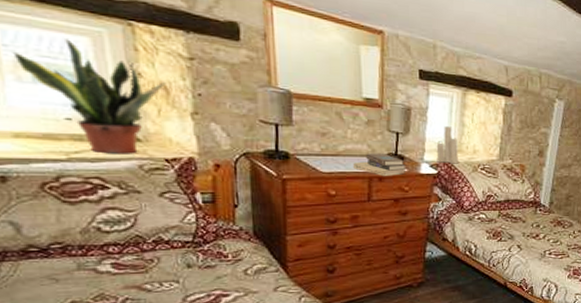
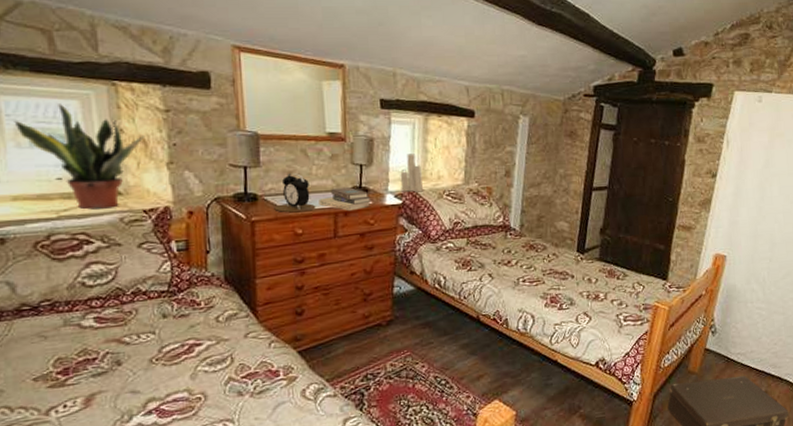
alarm clock: none [307,135,349,174] -> present [274,173,315,213]

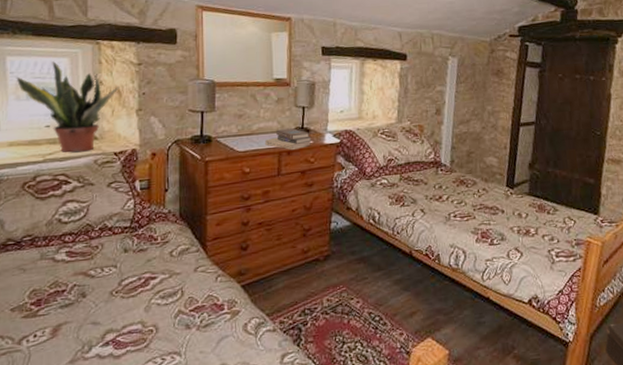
alarm clock: present [274,173,315,213] -> none [225,116,262,153]
candle: present [400,151,424,193] -> none [338,93,360,132]

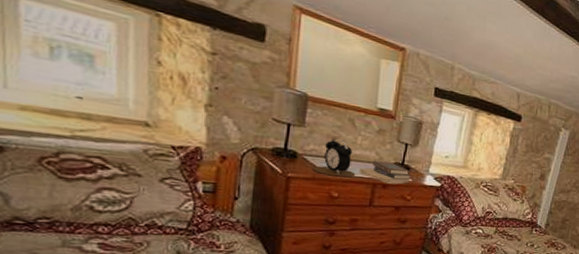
potted plant: present [16,61,119,153] -> none [34,21,184,138]
alarm clock: none [225,116,262,153] -> present [312,139,355,178]

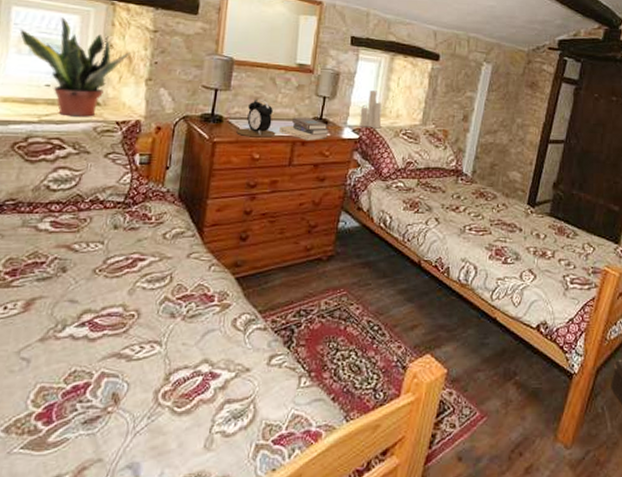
potted plant: none [34,21,184,138] -> present [20,17,130,117]
candle: none [441,140,464,179] -> present [359,88,382,129]

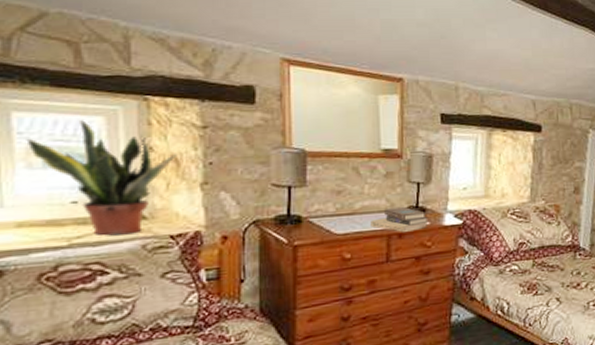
alarm clock: present [236,99,275,138] -> none [320,193,366,236]
candle: present [359,88,382,129] -> none [460,168,487,212]

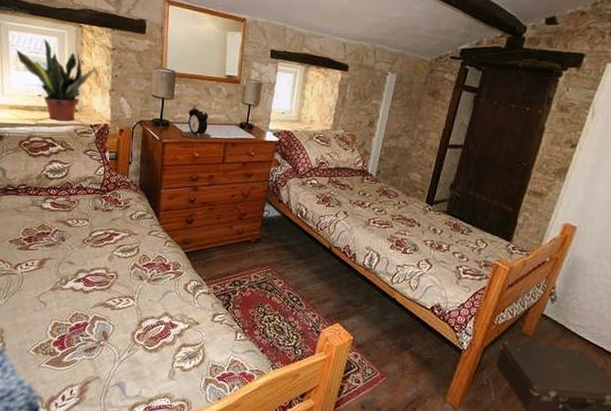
alarm clock: none [320,193,366,236] -> present [180,107,210,140]
books: present [370,207,429,233] -> none [214,122,254,143]

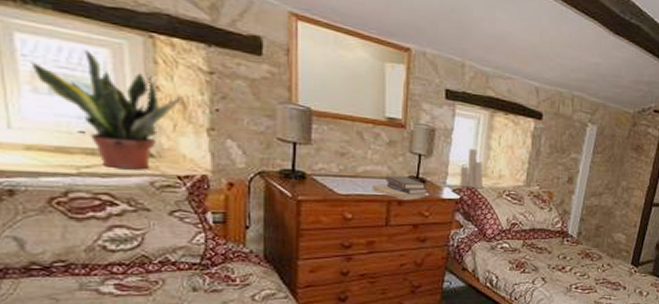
alarm clock: present [180,107,210,140] -> none [323,155,367,197]
books: none [214,122,254,143] -> present [372,176,428,201]
candle: none [279,96,298,133] -> present [460,146,484,189]

